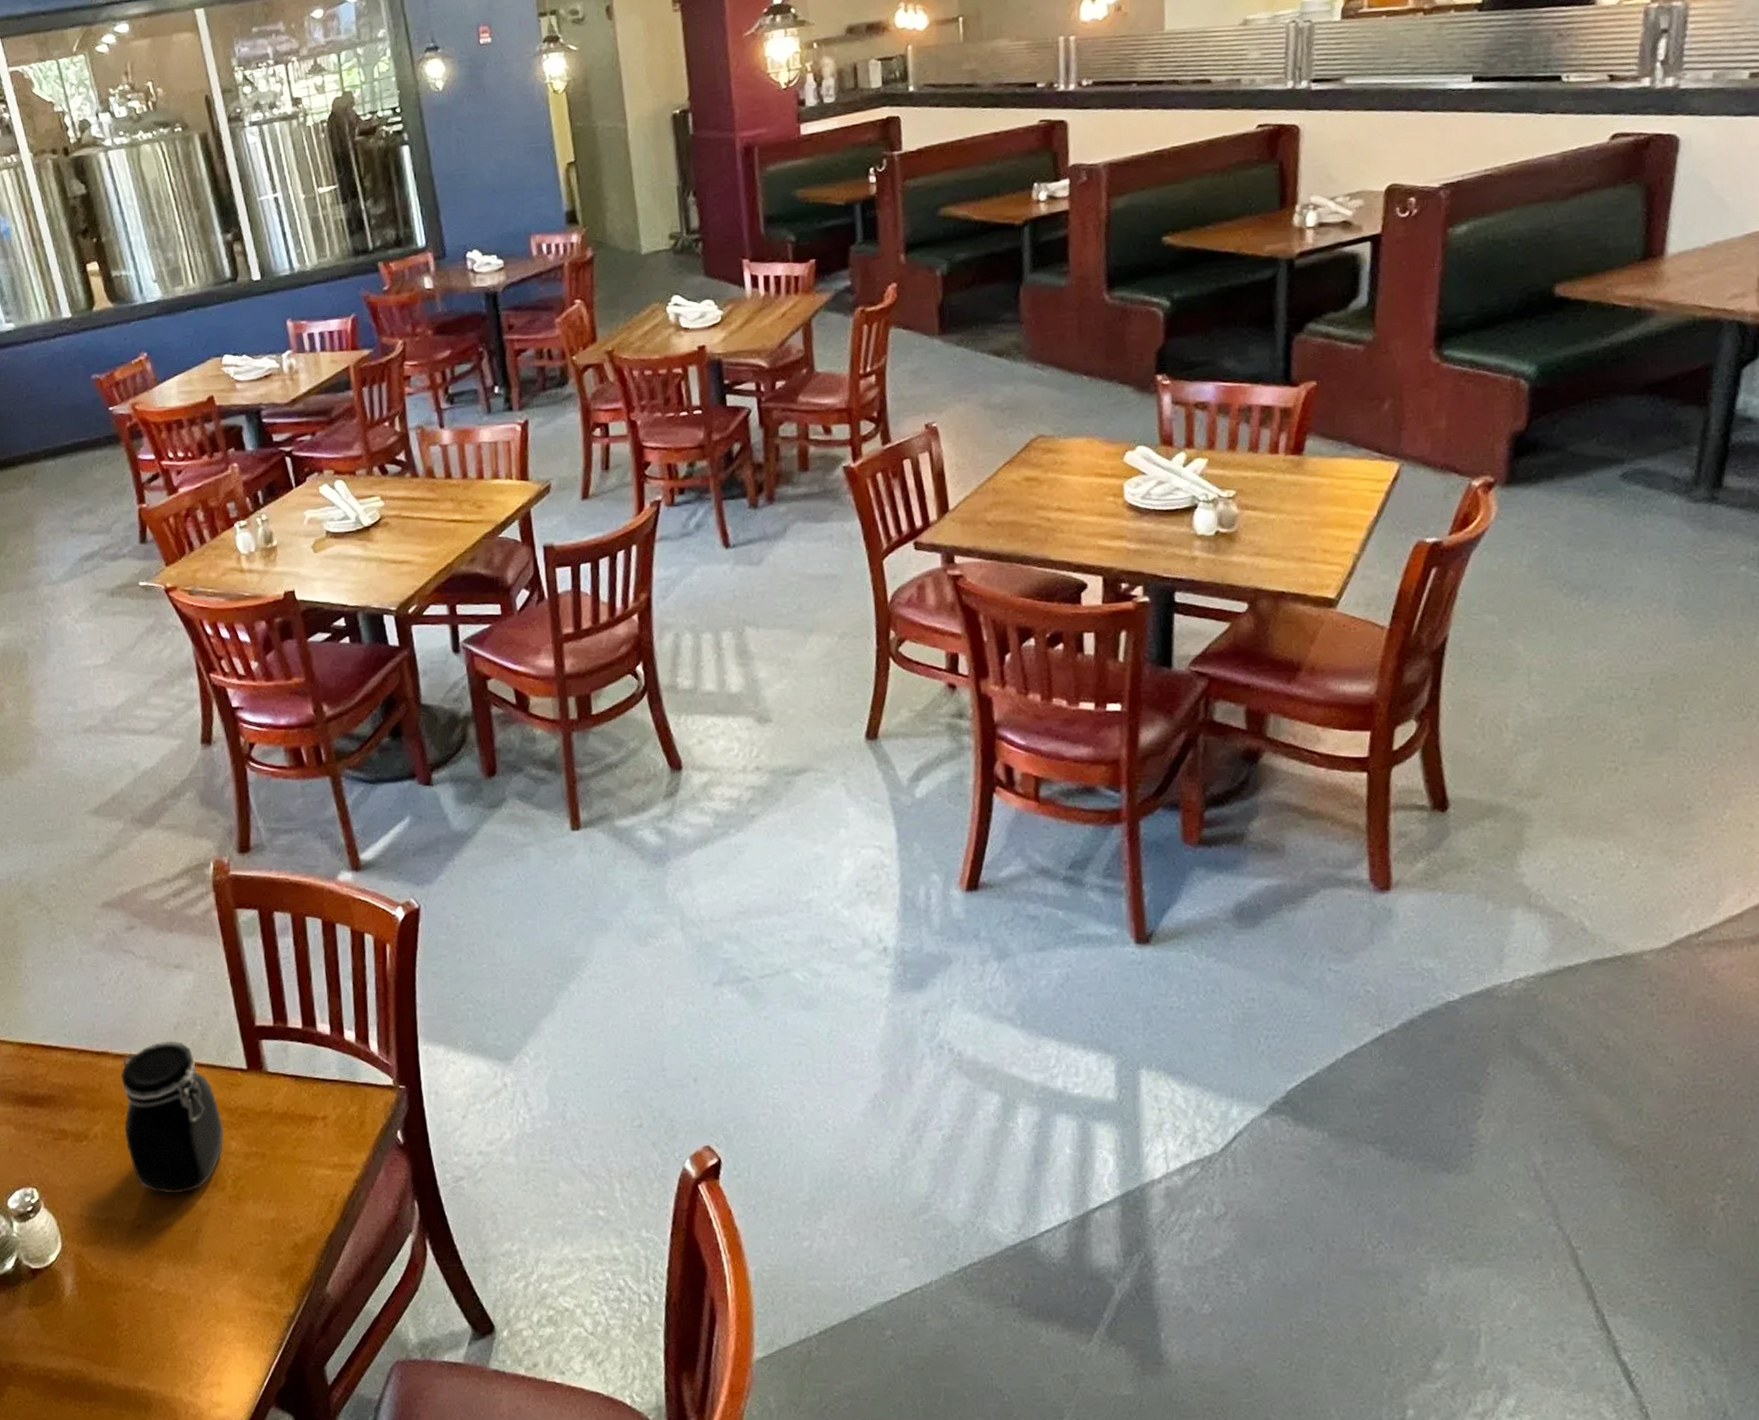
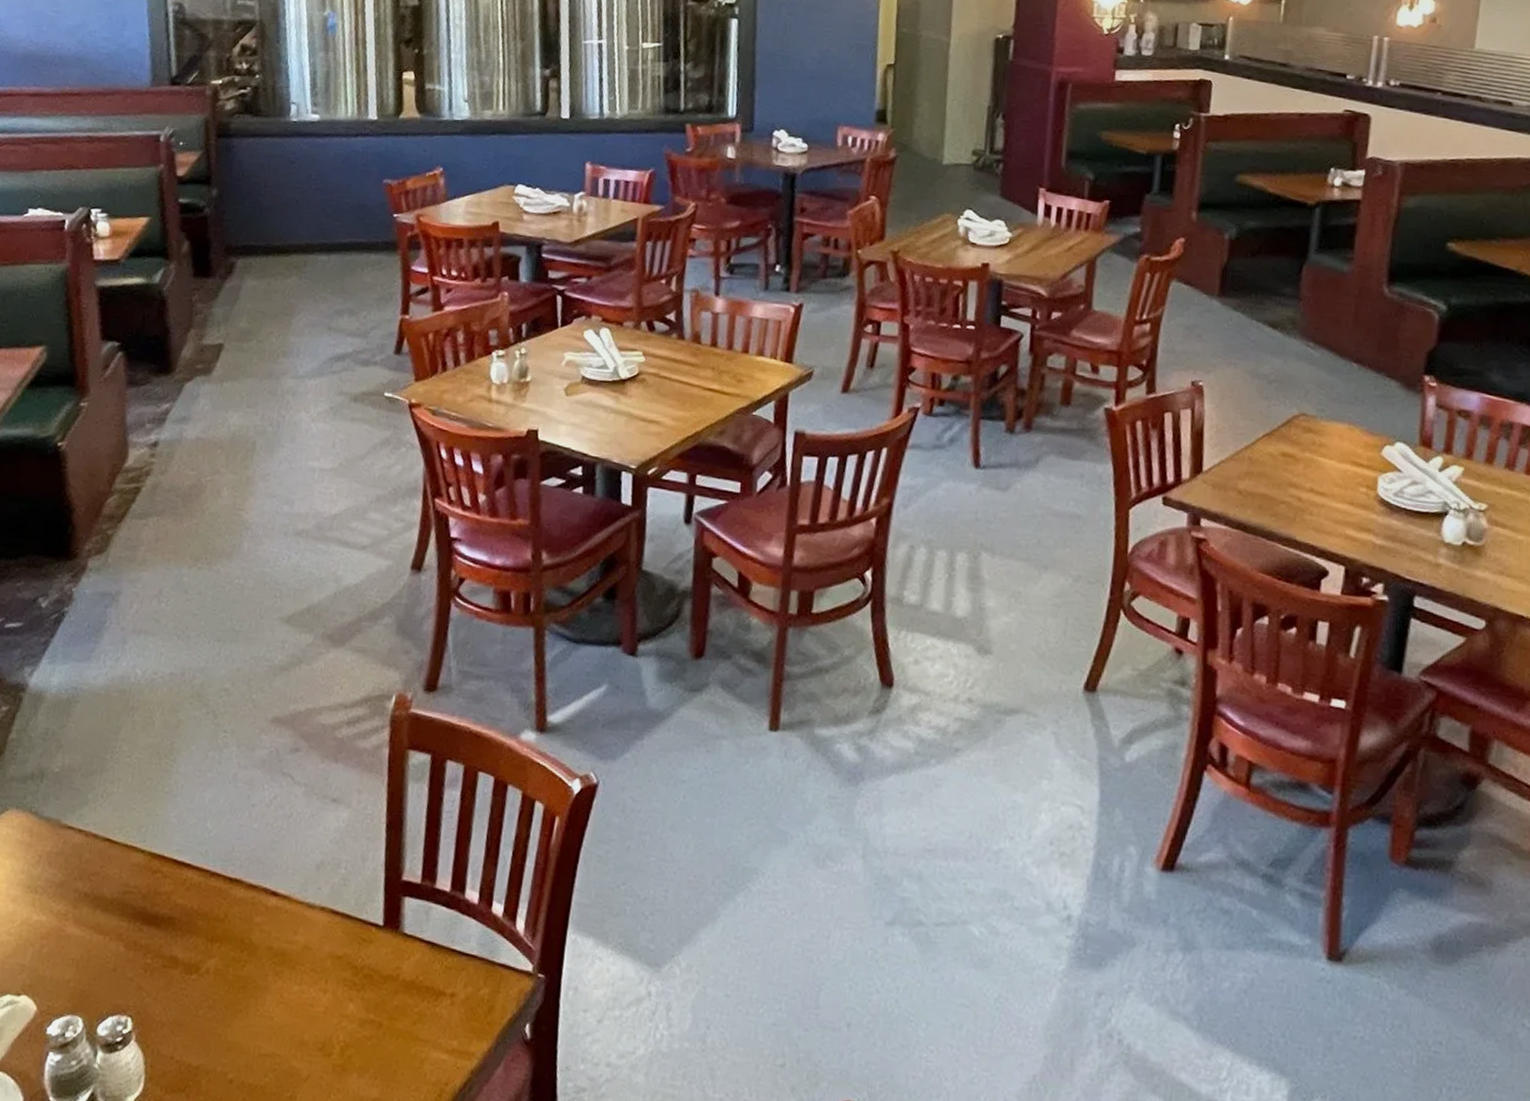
jar: present [121,1041,224,1194] -> none [238,879,345,1052]

